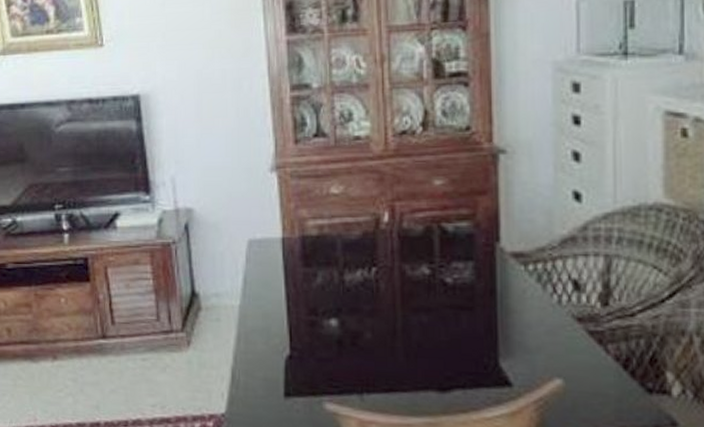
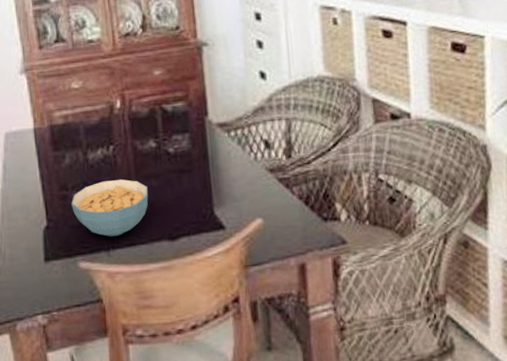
cereal bowl: none [321,309,416,378] -> present [71,179,148,237]

